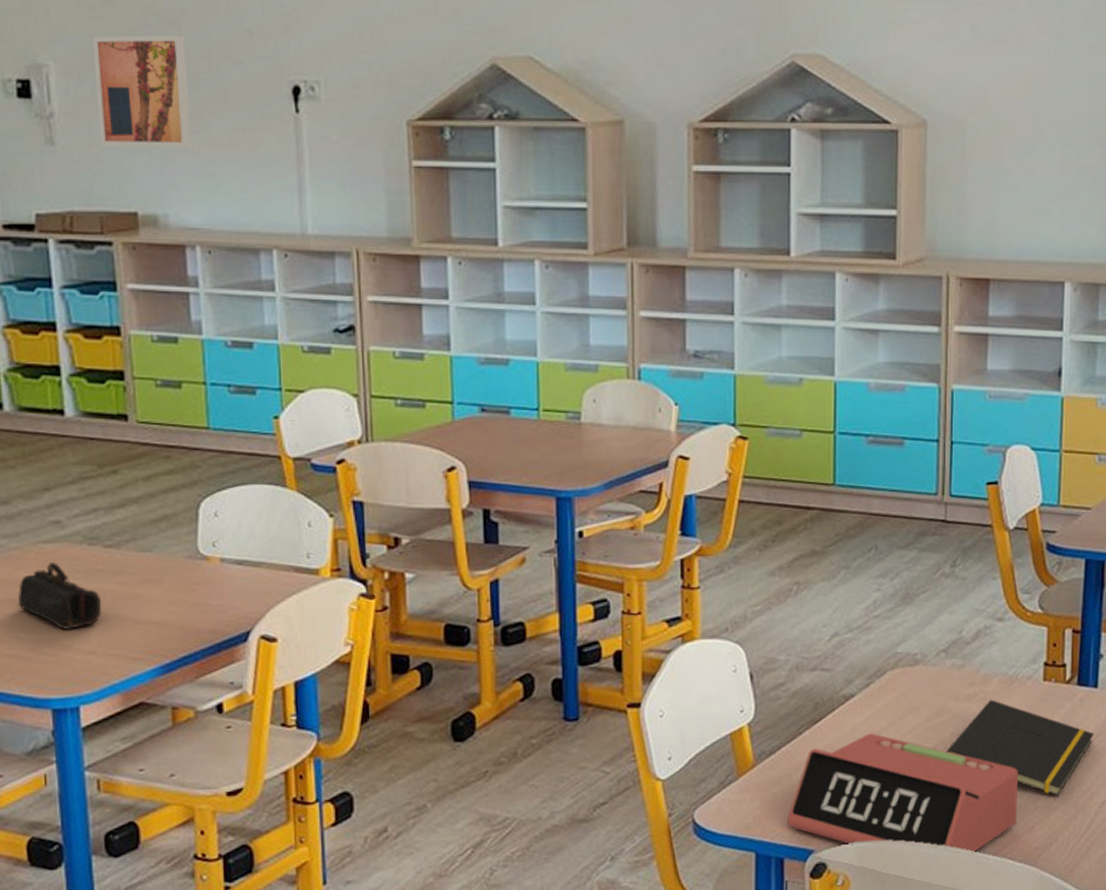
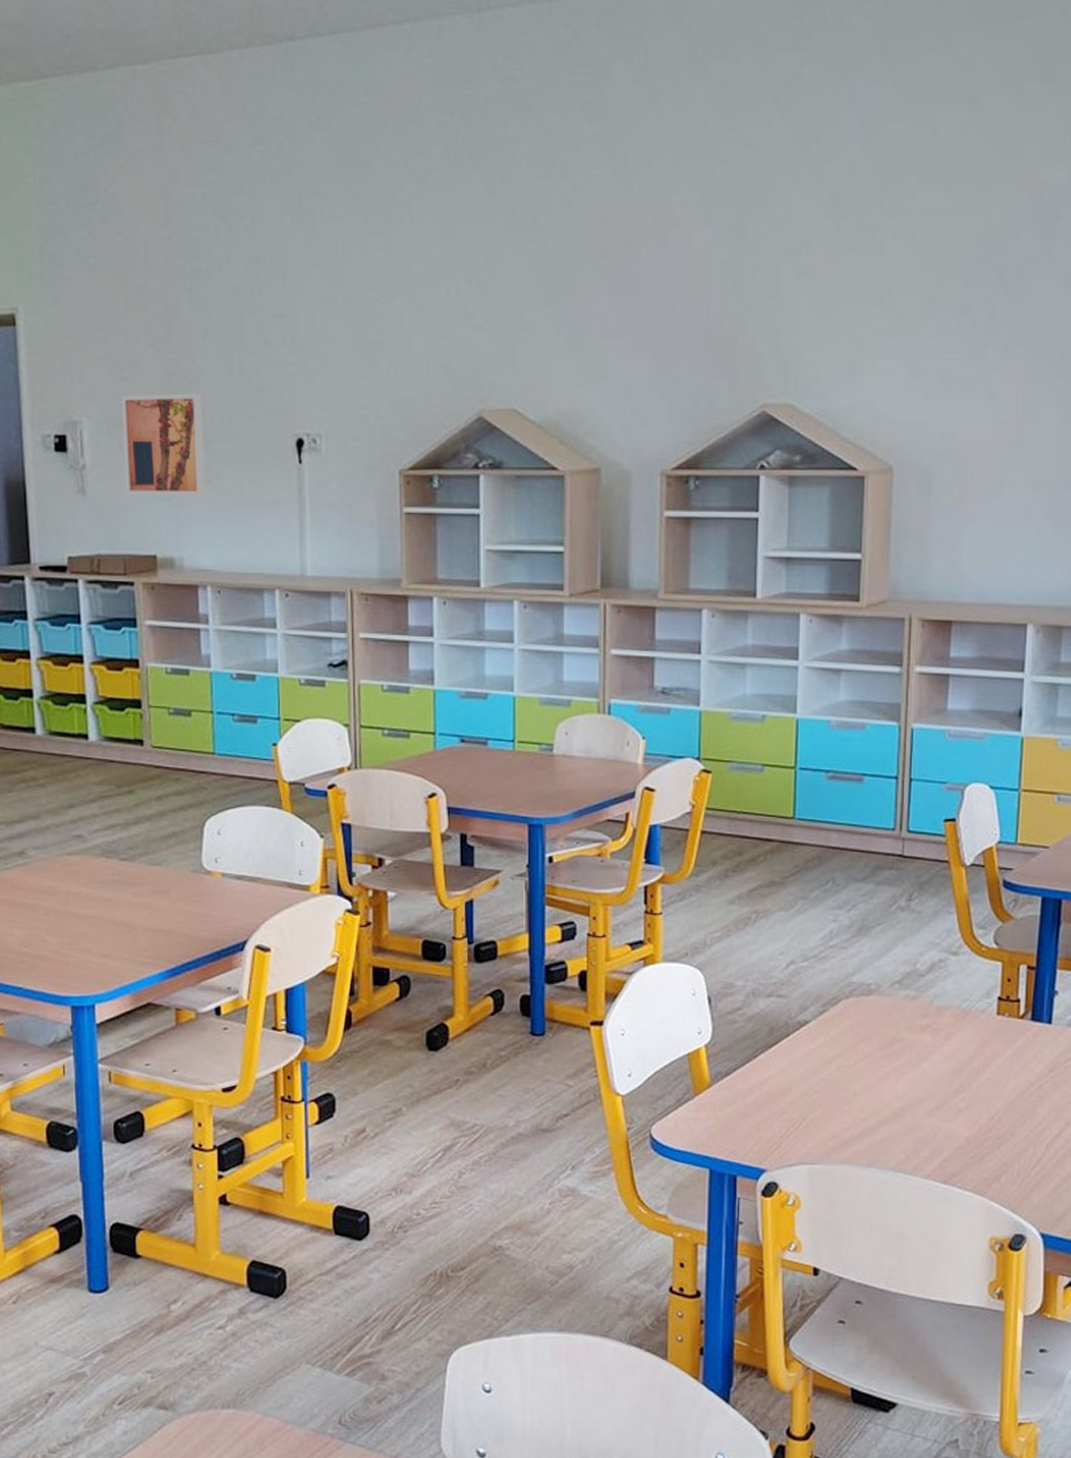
pencil case: present [18,561,102,629] -> none [45,872,117,934]
alarm clock: present [787,733,1019,853] -> none [741,1059,970,1181]
notepad: present [946,699,1094,796] -> none [898,1031,1047,1129]

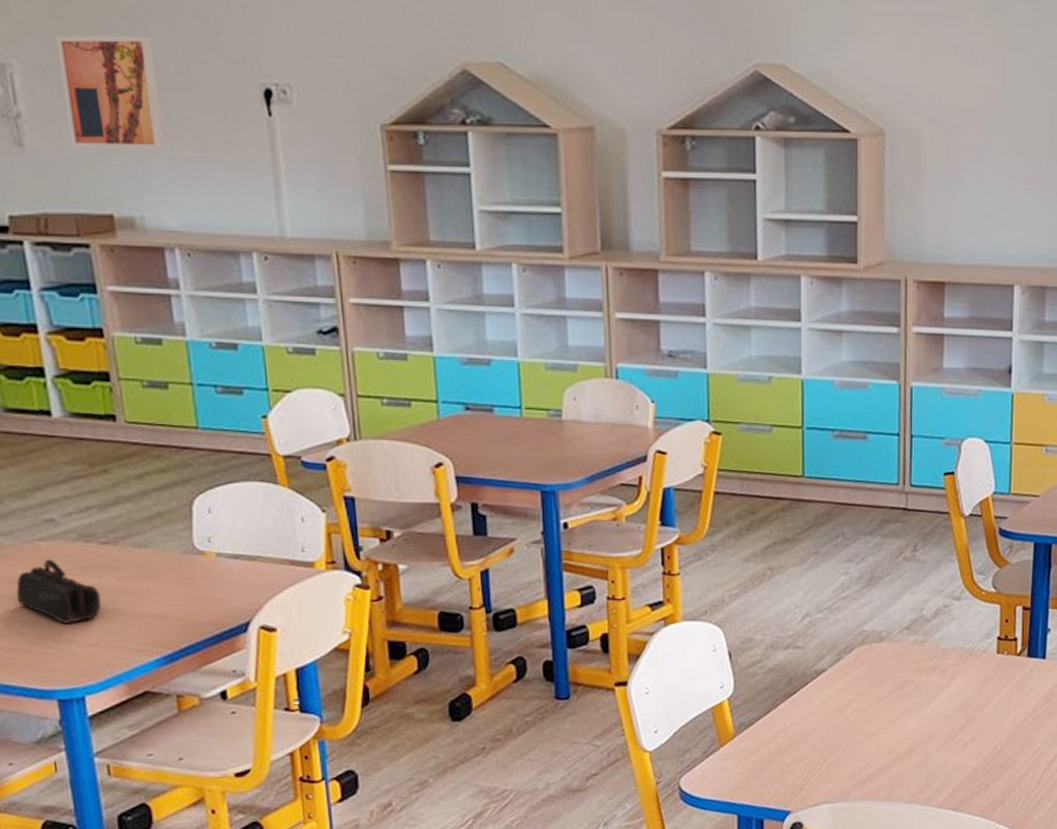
pencil case: none [45,872,117,934] -> present [16,558,102,624]

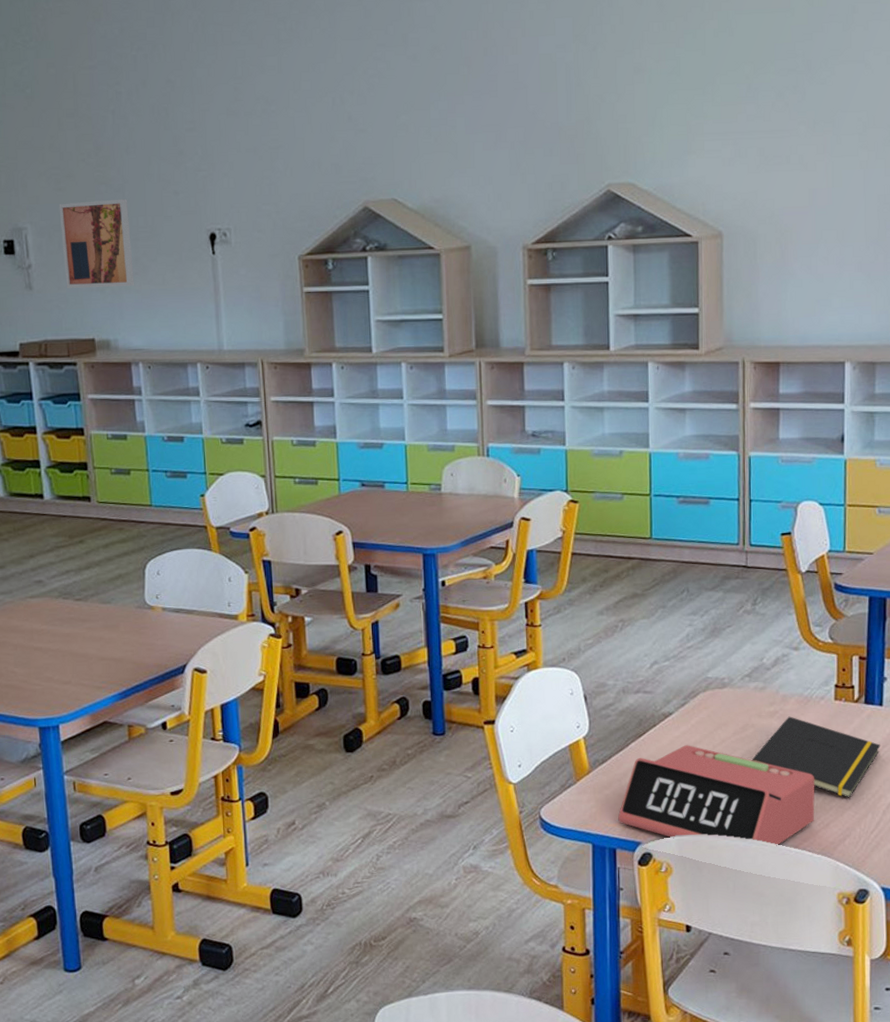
pencil case: present [16,558,102,624] -> none [12,612,74,665]
alarm clock: none [766,704,975,810] -> present [618,745,815,846]
notepad: none [909,671,1042,757] -> present [751,716,880,798]

